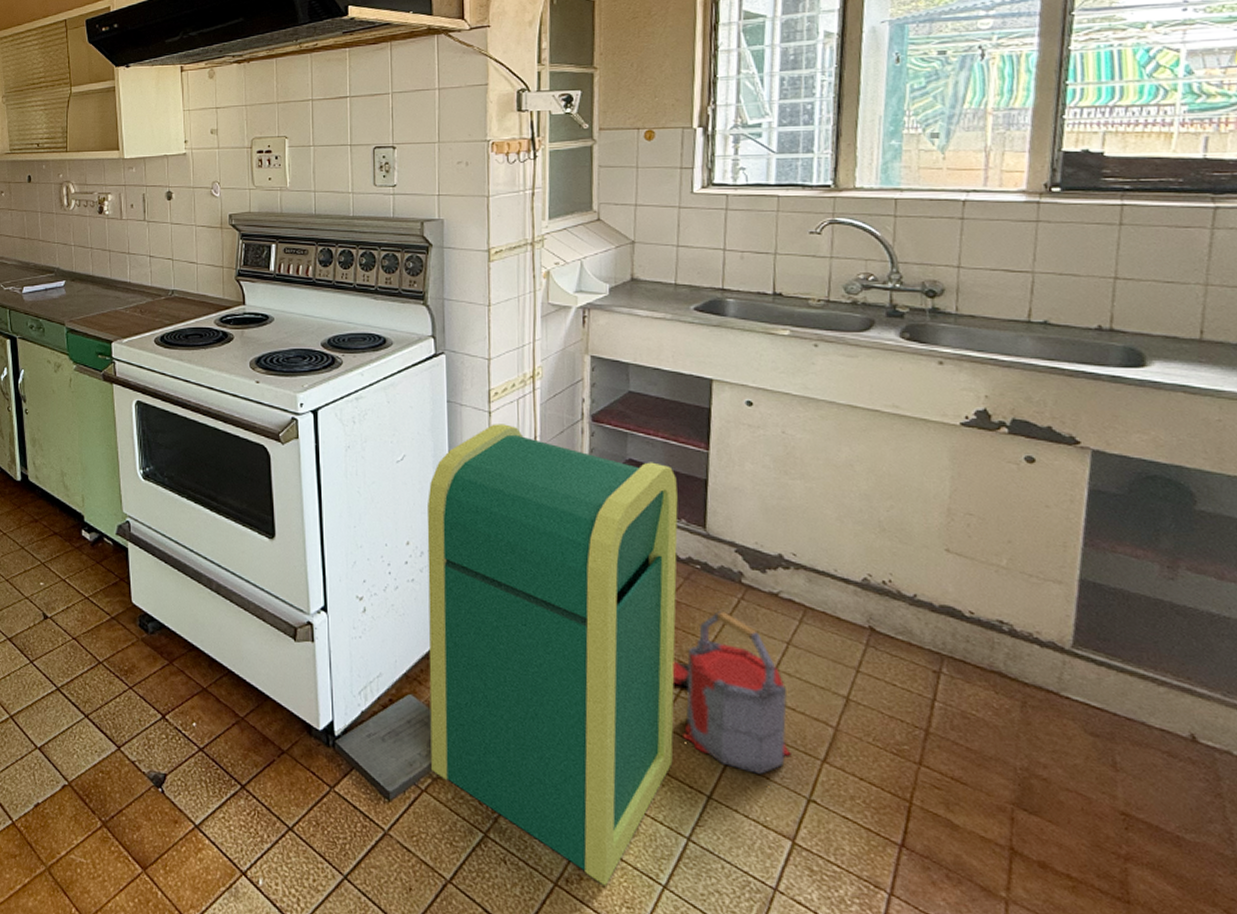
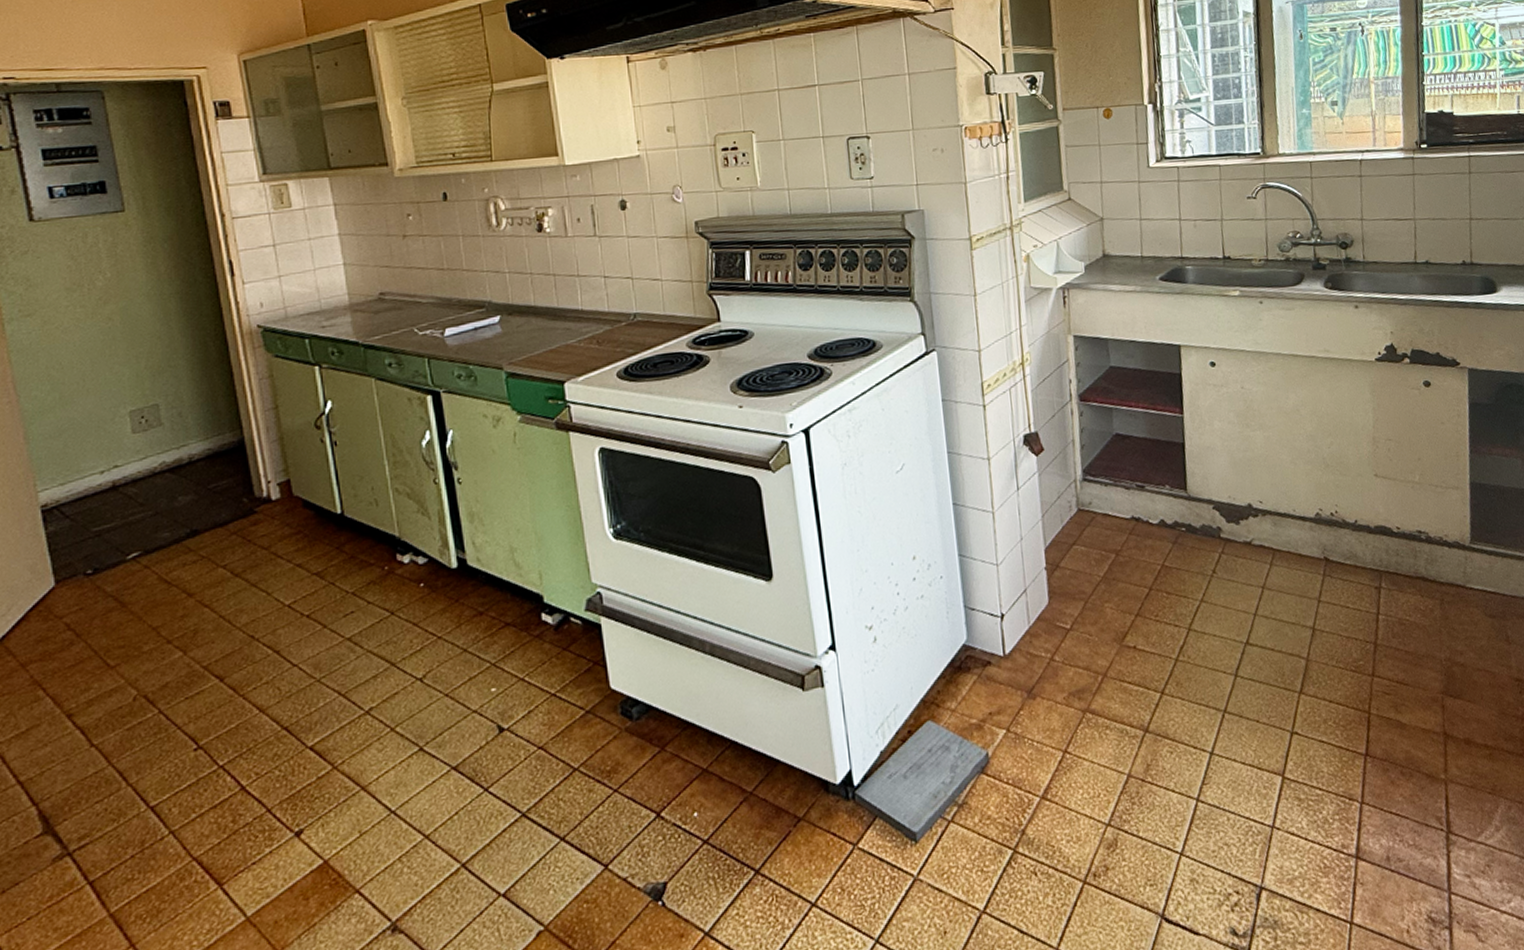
trash can: present [427,424,678,886] -> none [930,416,1178,870]
bucket: present [672,611,791,774] -> none [1170,568,1274,720]

